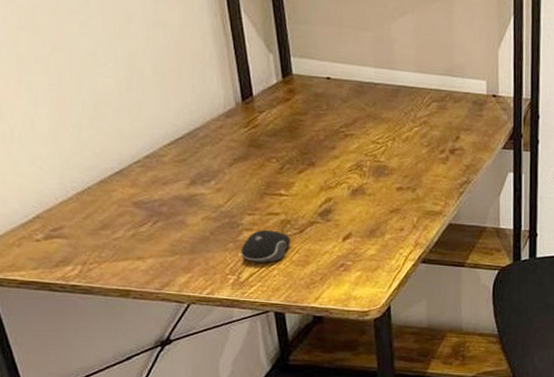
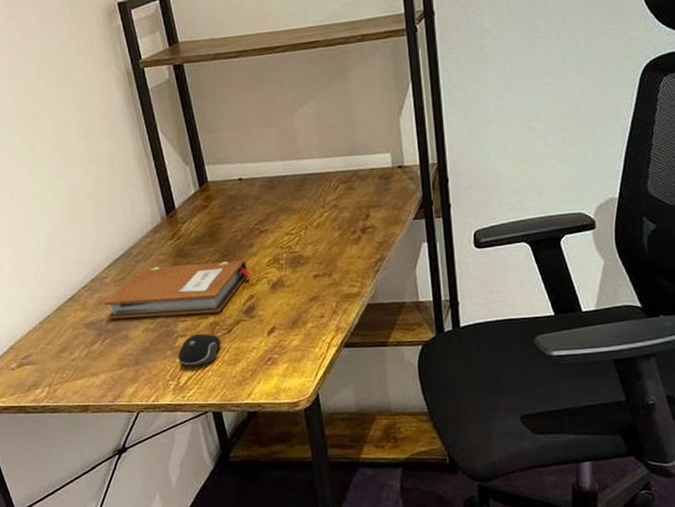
notebook: none [159,151,331,211] -> present [104,260,251,319]

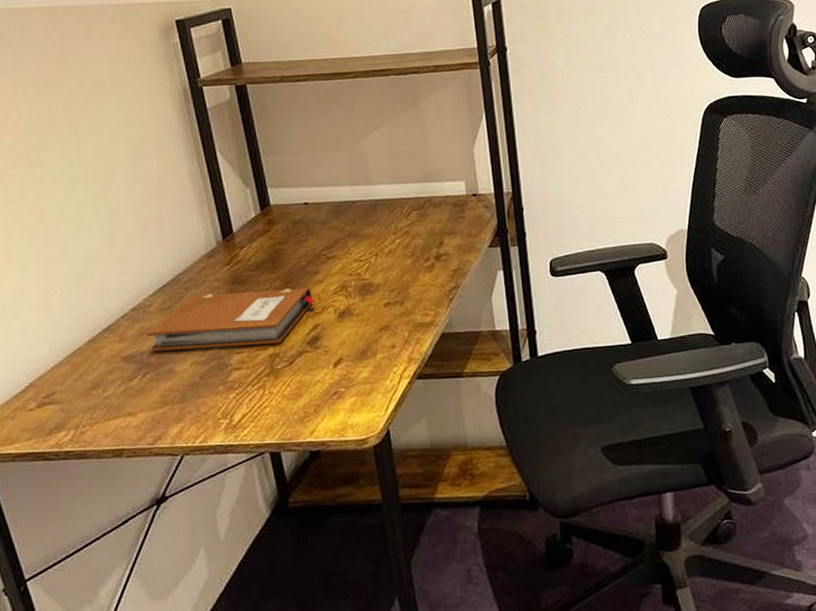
computer mouse: present [178,333,221,367] -> none [231,366,281,403]

